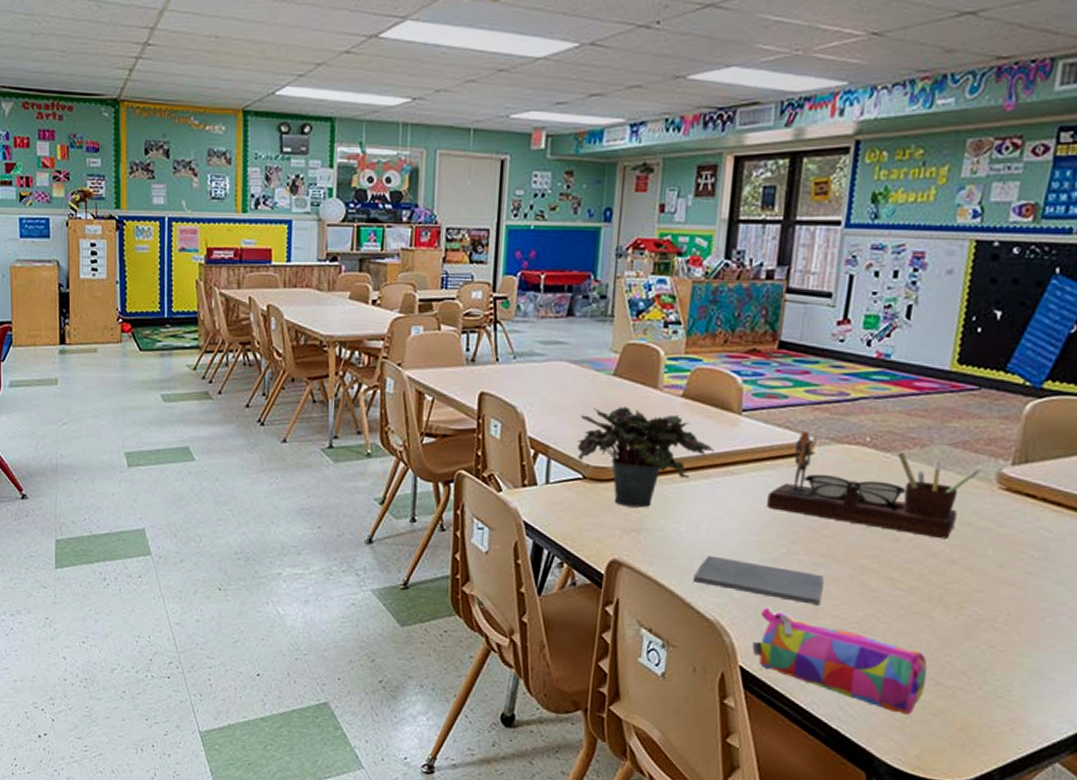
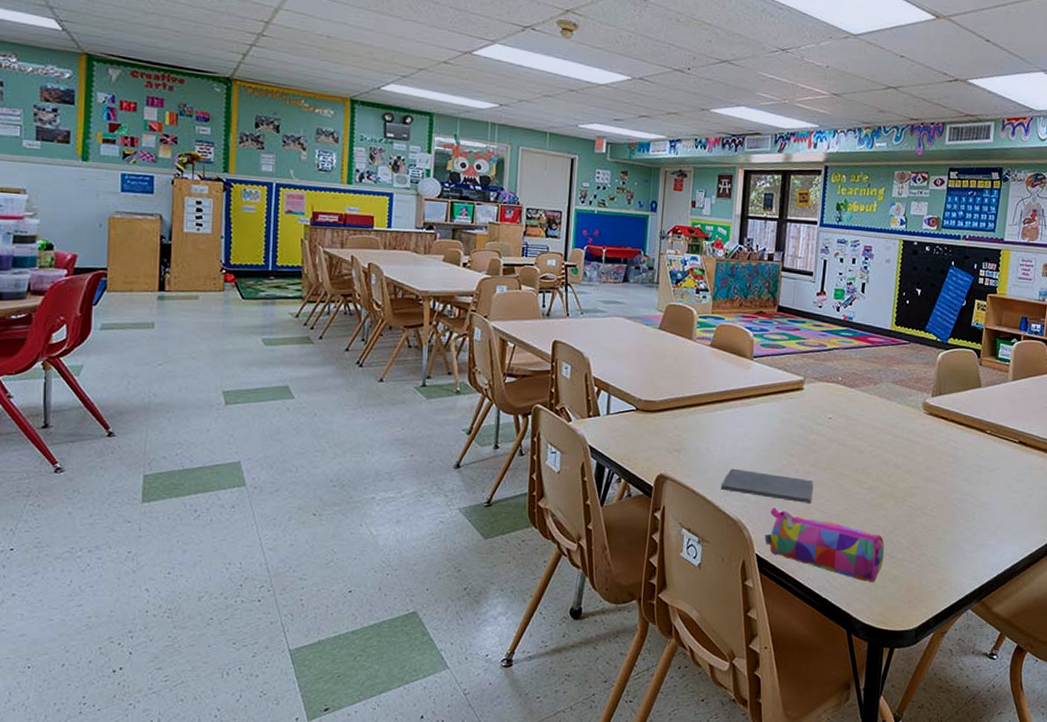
potted plant: present [577,406,714,508] -> none [631,353,734,433]
desk organizer: present [767,430,981,540] -> none [772,372,913,451]

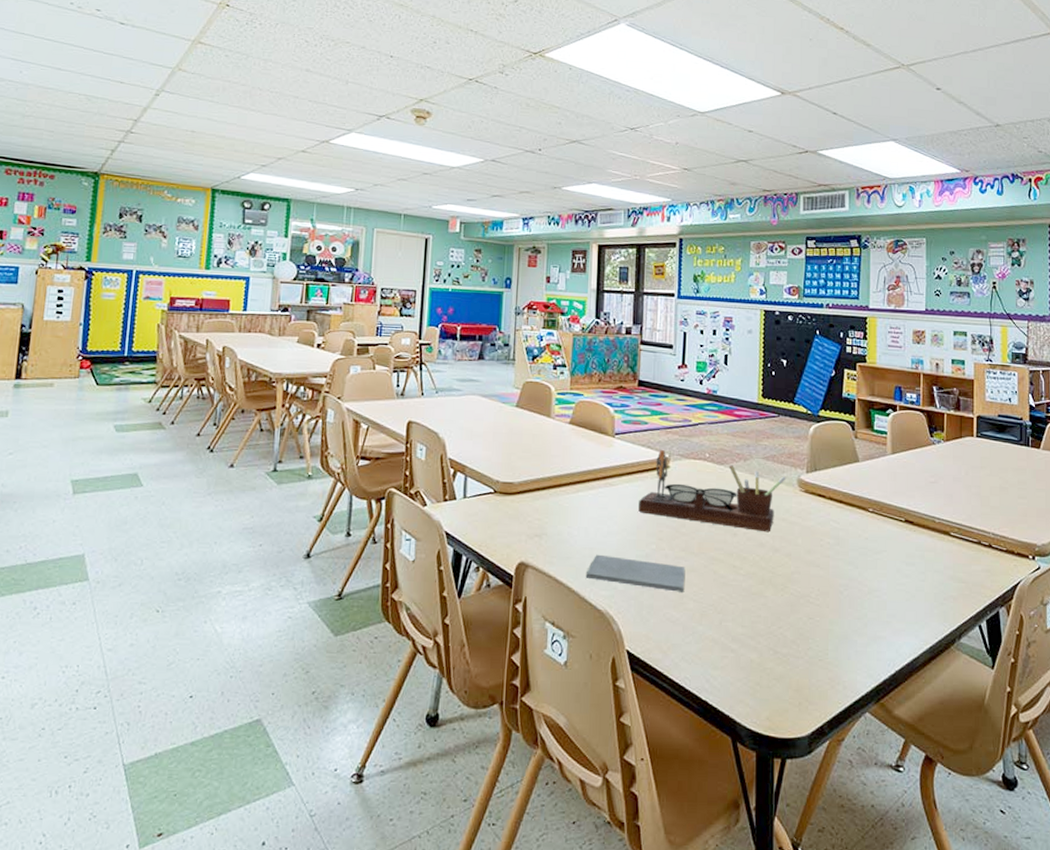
pencil case: present [764,506,885,582] -> none [635,596,768,682]
desk organizer: none [772,372,913,451] -> present [638,449,787,533]

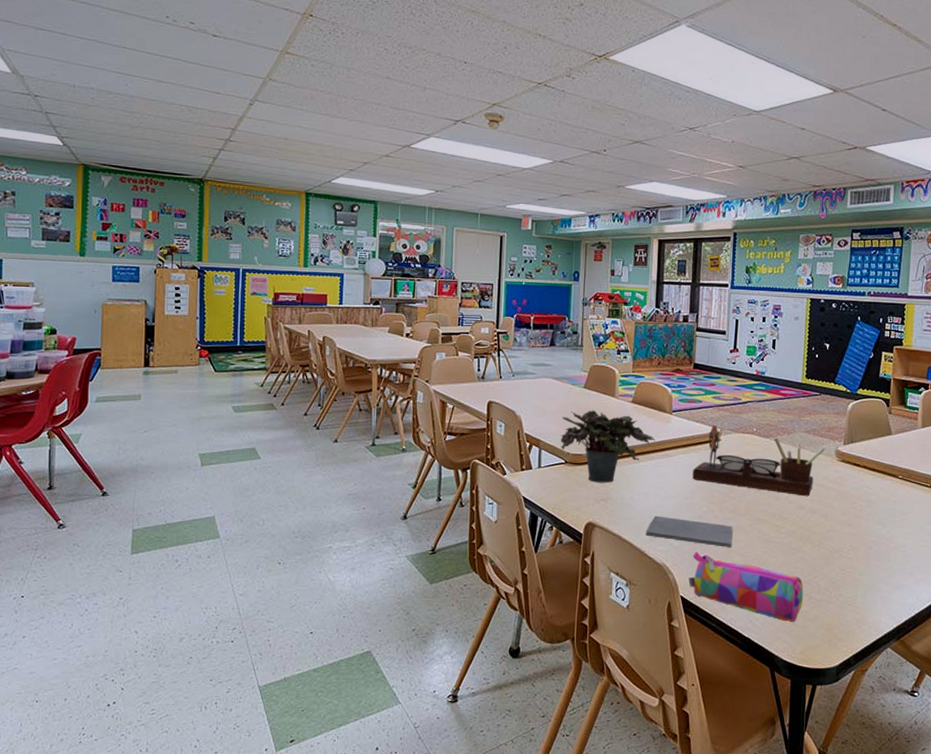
potted plant: none [488,432,596,516] -> present [560,410,655,483]
pencil case: none [635,596,768,682] -> present [688,551,804,622]

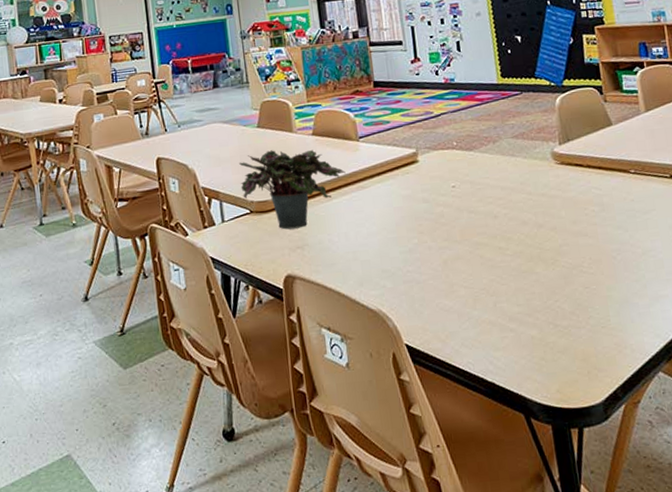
notepad: present [645,515,733,548] -> none [352,255,453,282]
pencil case: present [688,551,804,622] -> none [410,290,548,358]
desk organizer: present [692,424,826,497] -> none [393,145,540,211]

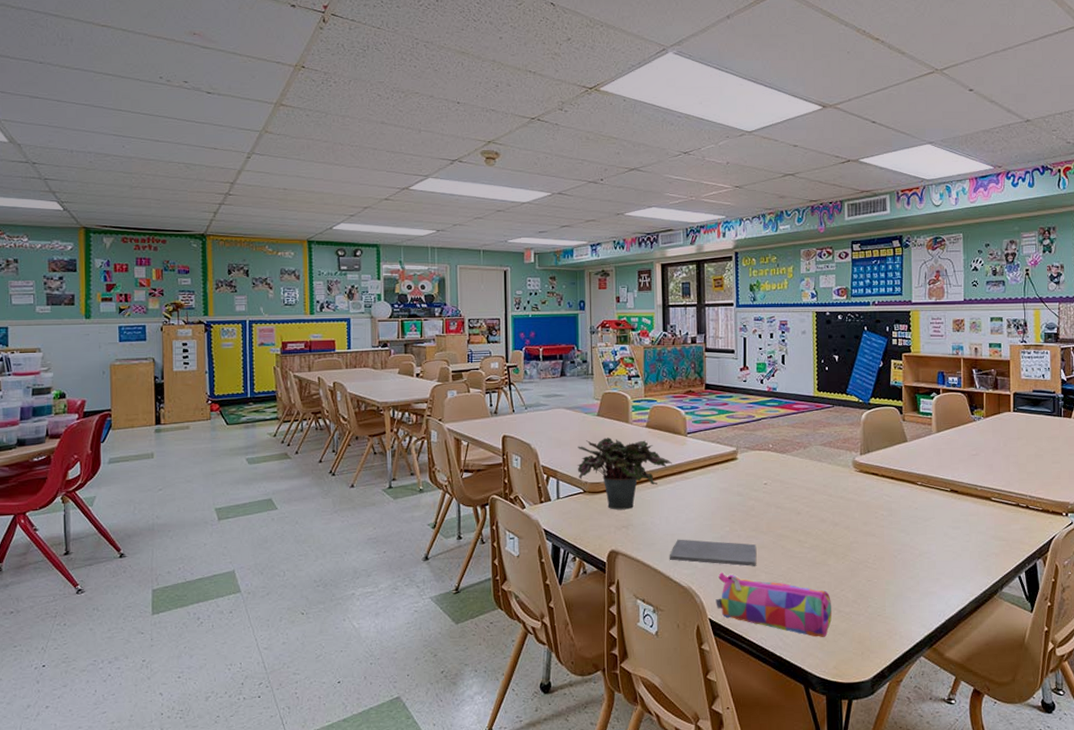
notepad: none [352,255,453,282] -> present [669,539,757,566]
pencil case: none [410,290,548,358] -> present [716,572,832,637]

